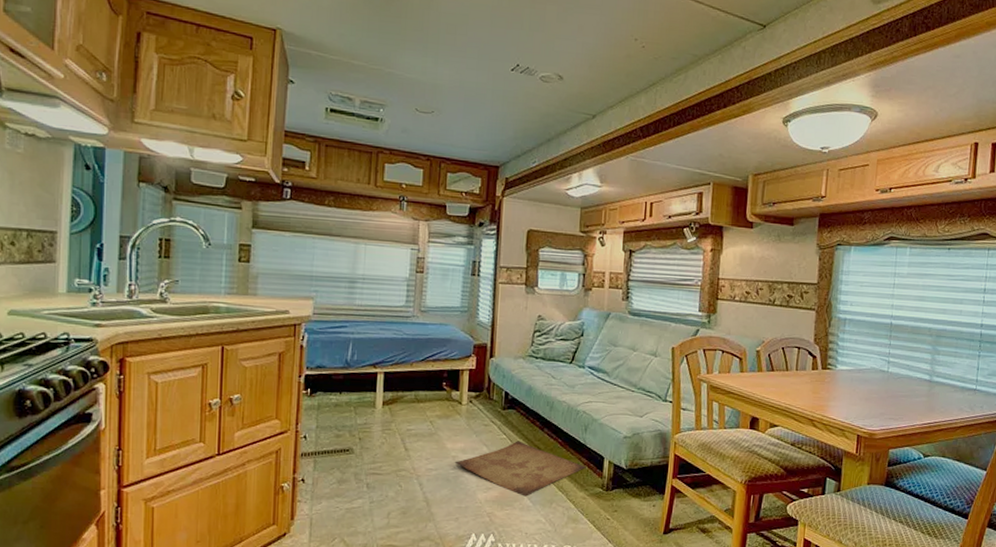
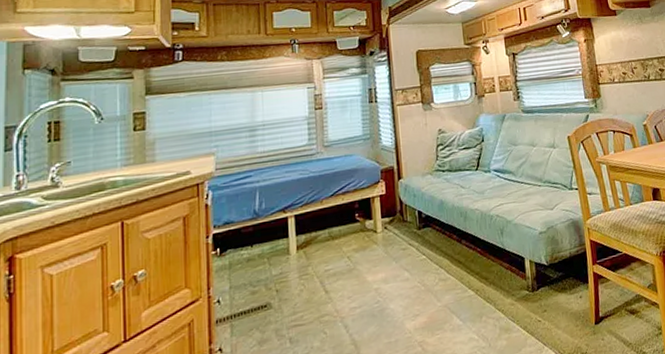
rug: present [454,441,586,497] -> none [377,258,509,316]

